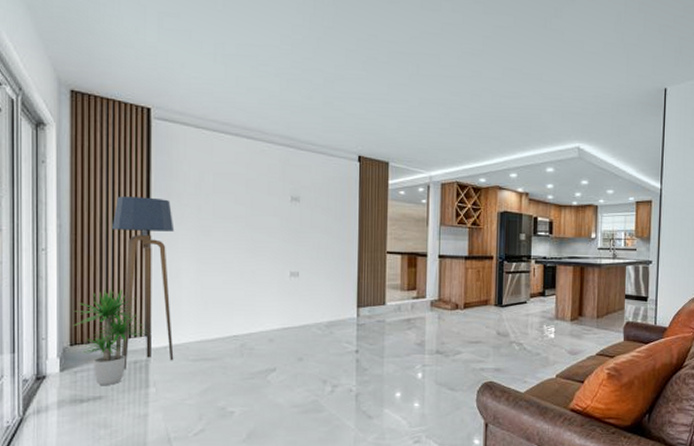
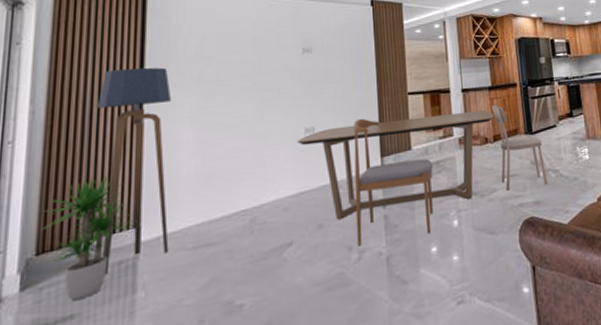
dining table: none [283,274,466,357] -> present [297,110,494,220]
dining chair: none [331,270,404,381] -> present [353,118,433,247]
dining chair: none [465,275,511,355] -> present [491,105,548,191]

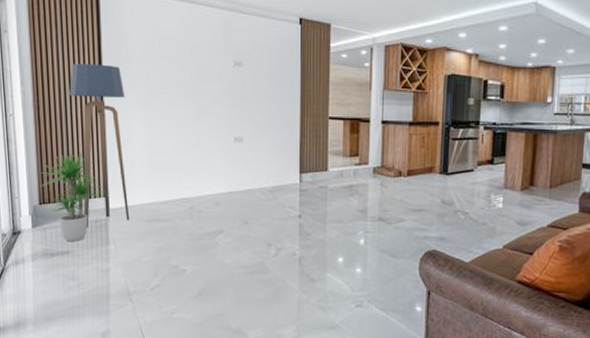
dining table: present [297,110,494,220] -> none [227,140,410,224]
dining chair: present [353,118,433,247] -> none [275,135,346,247]
dining chair: present [491,105,548,191] -> none [409,141,456,224]

